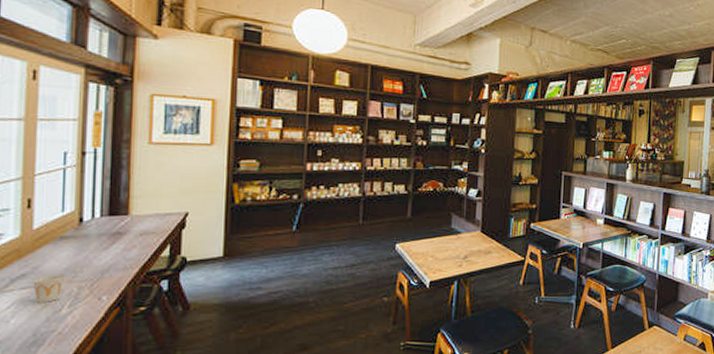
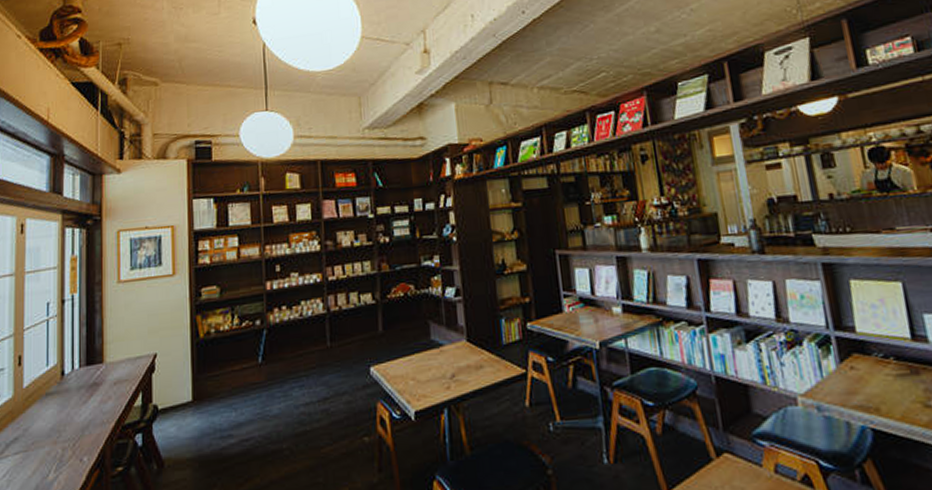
cup: present [33,274,65,304] -> none [24,434,51,470]

